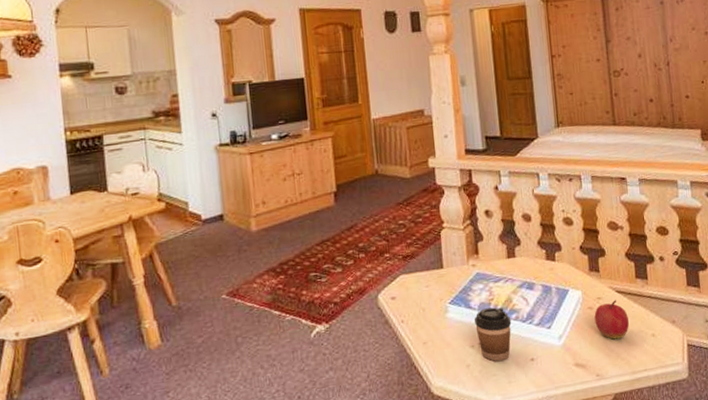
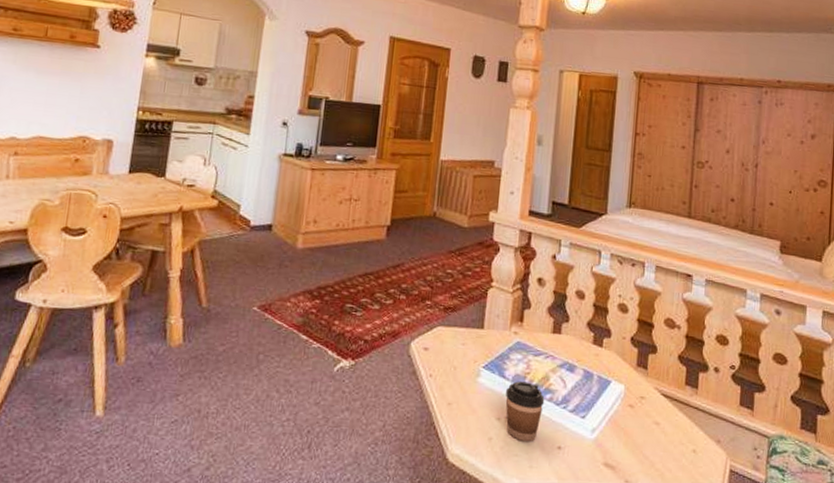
apple: present [594,300,629,340] -> none [633,403,670,447]

